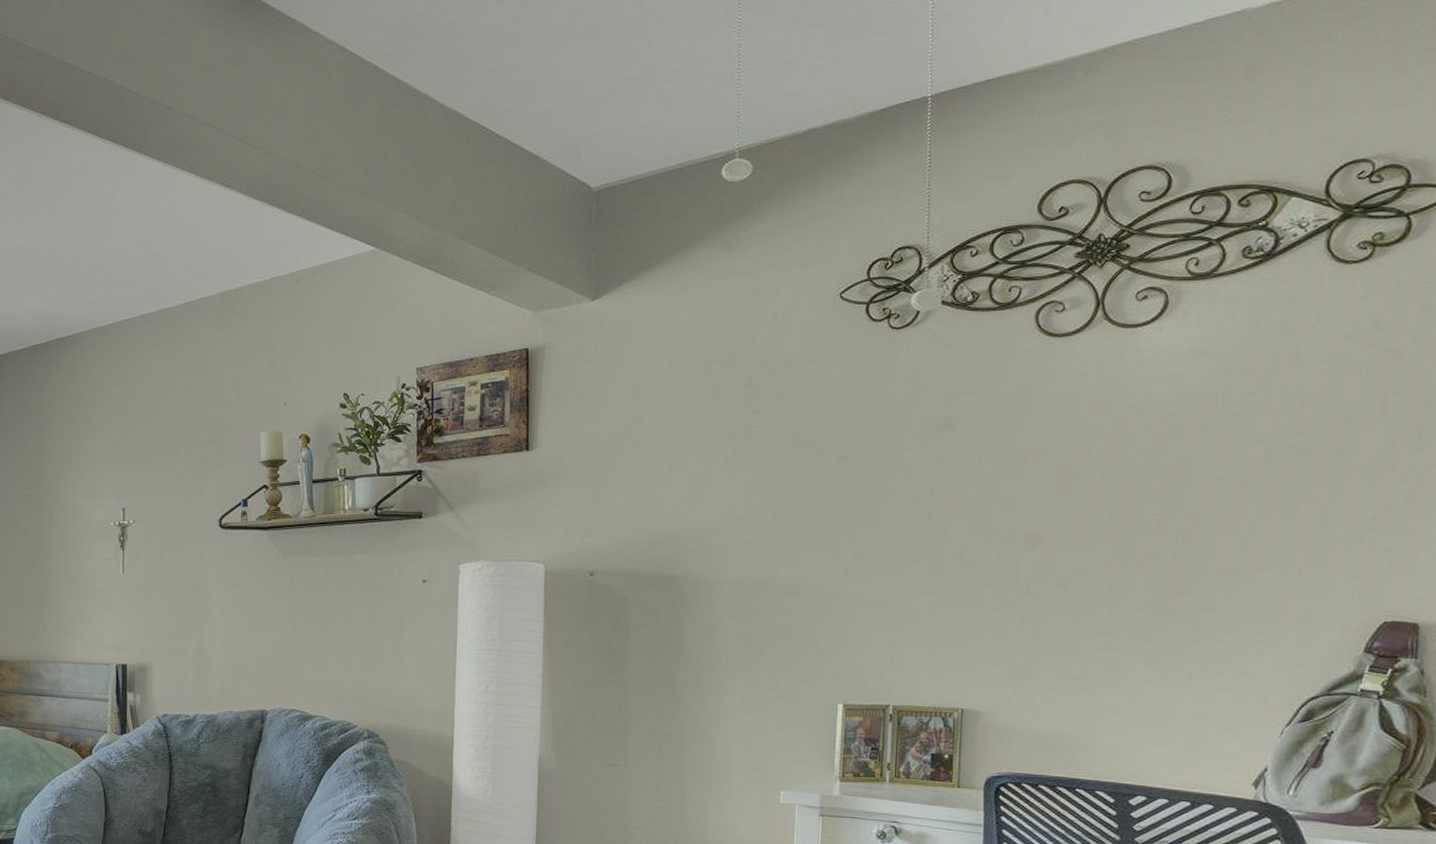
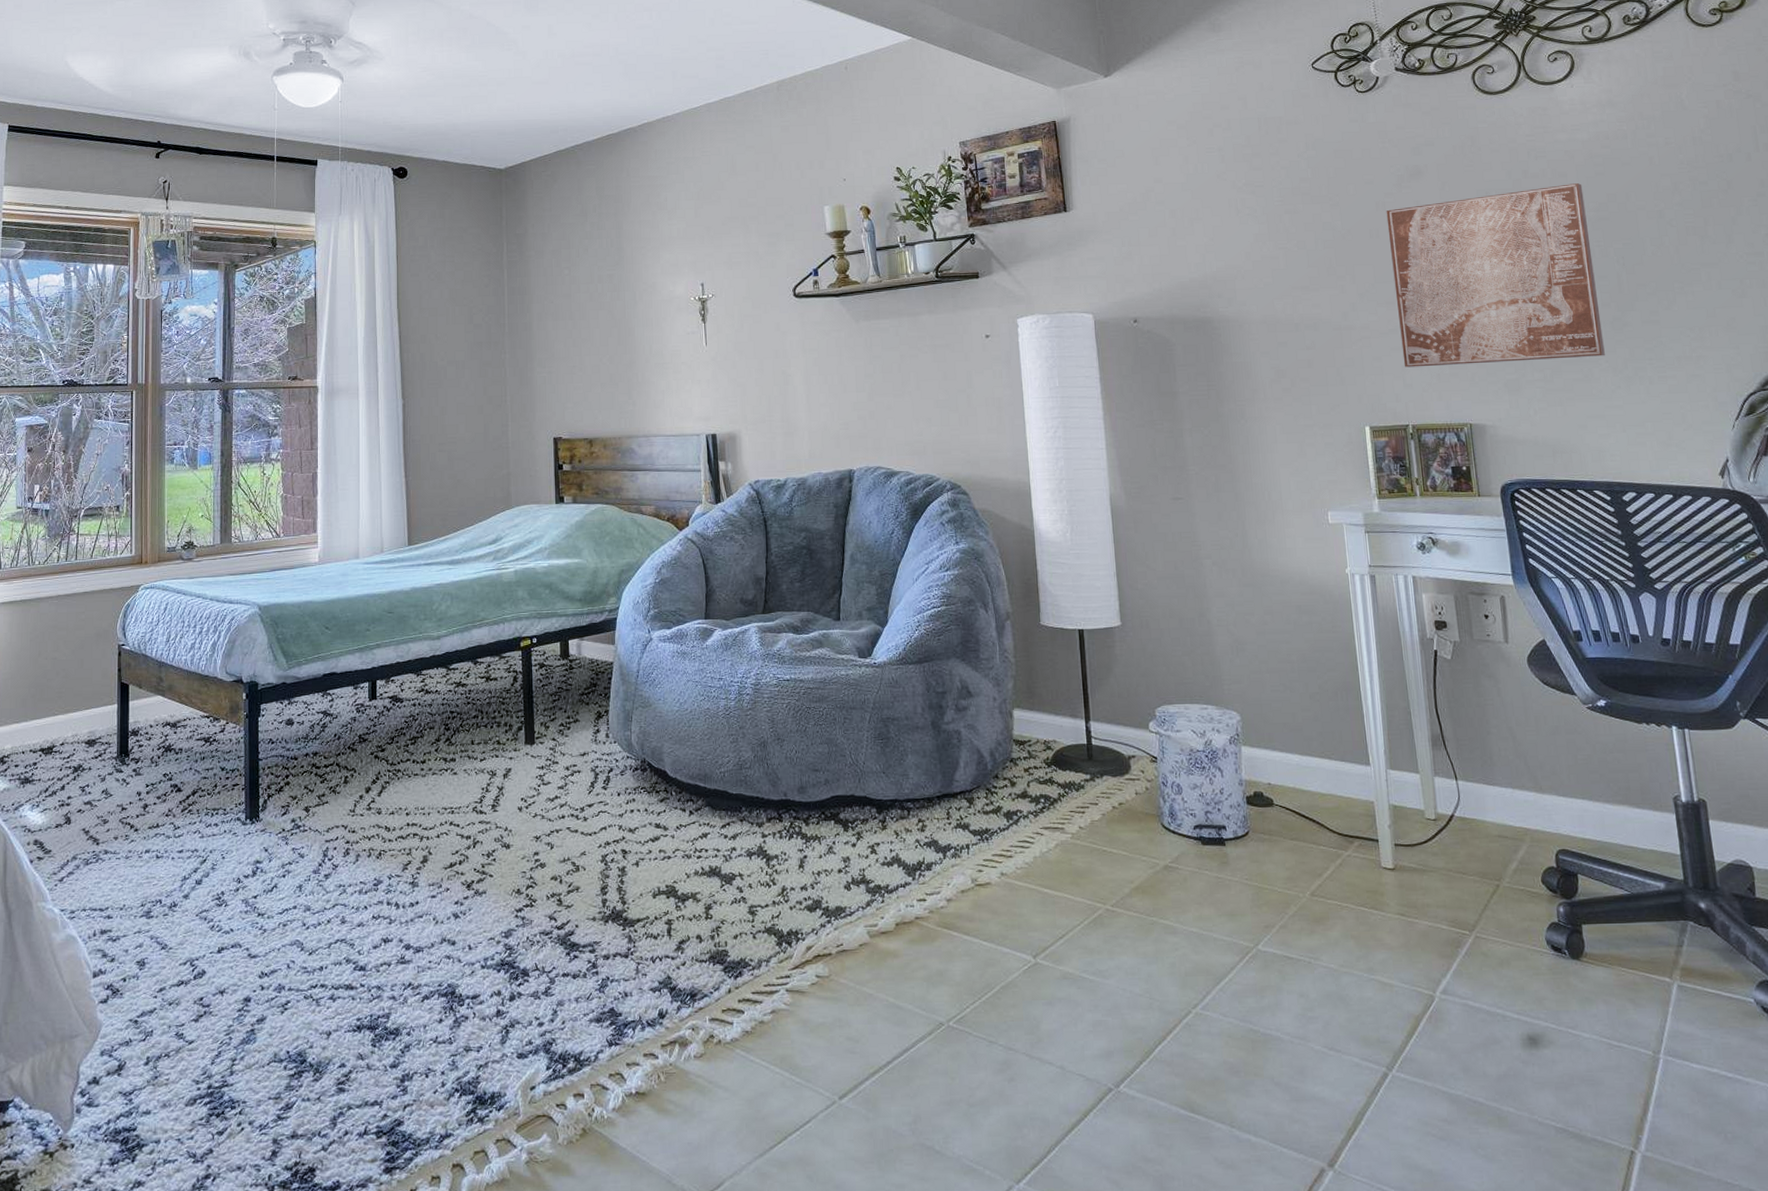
wall art: none [894,446,1150,645] -> present [1386,183,1605,368]

